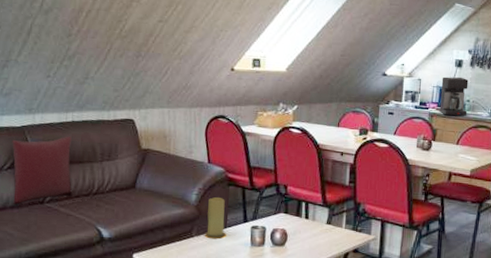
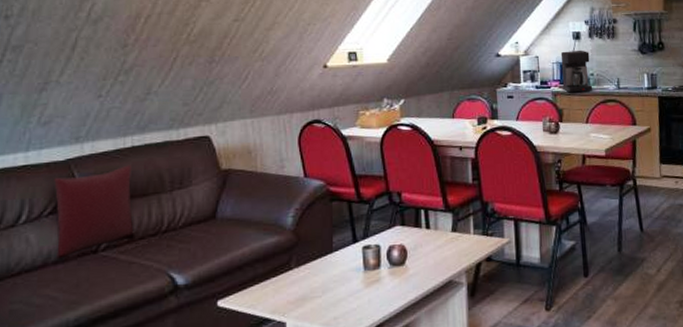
candle: present [204,197,226,239] -> none [306,217,333,269]

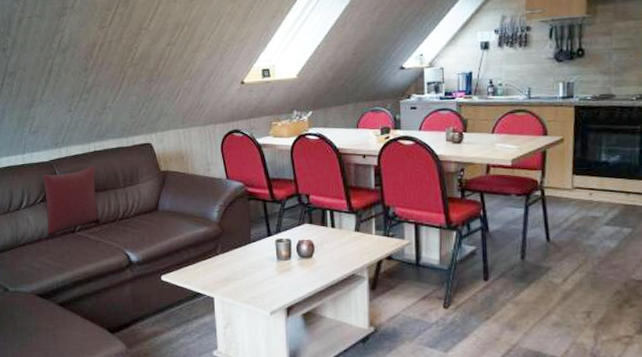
coffee maker: present [560,50,593,93] -> none [467,59,501,103]

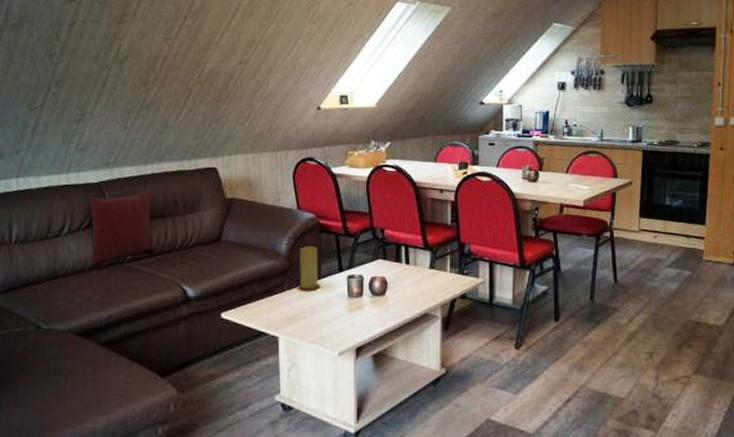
candle: none [229,213,251,256] -> present [297,246,321,292]

